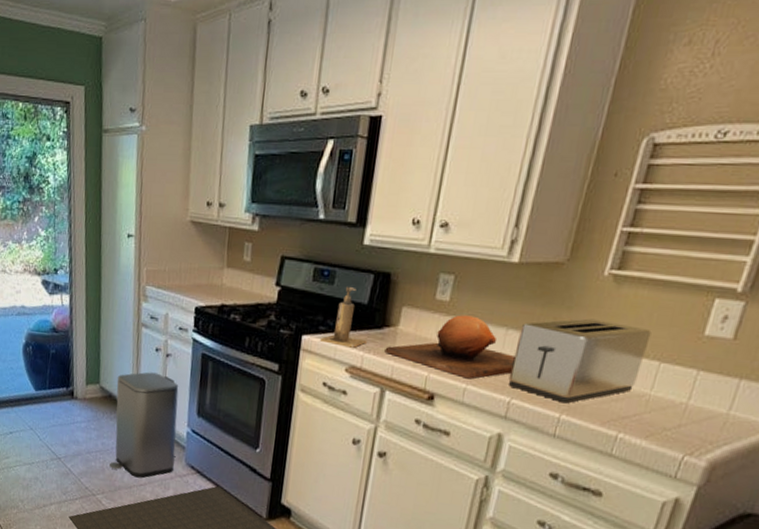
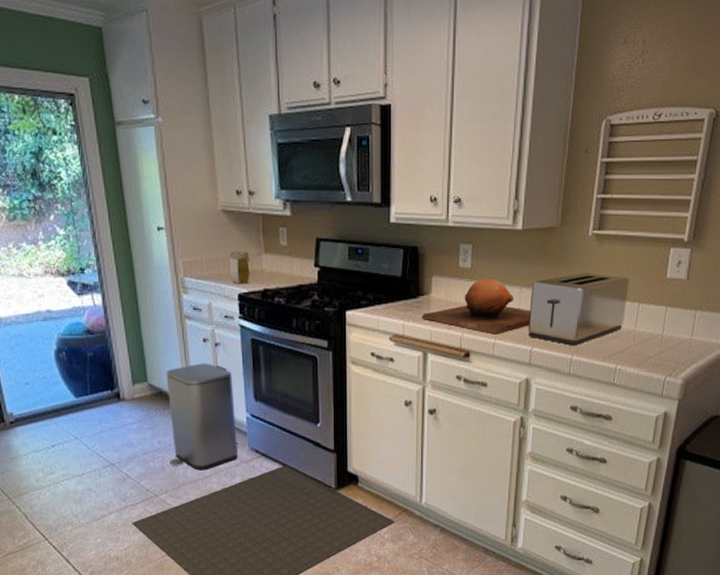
jar: none [189,263,212,298] -> present [229,251,252,285]
soap dispenser: present [319,287,367,348] -> none [362,263,405,318]

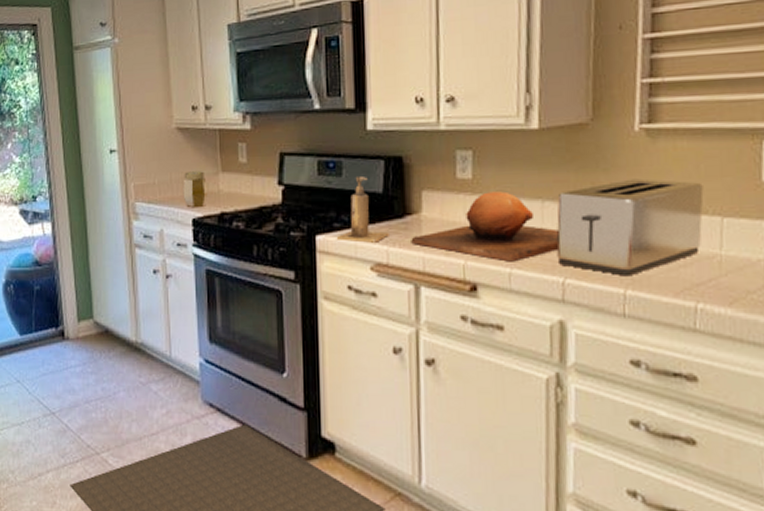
pedal bin: present [166,363,238,471] -> none [112,298,189,426]
soap dispenser: none [362,263,405,318] -> present [336,177,389,243]

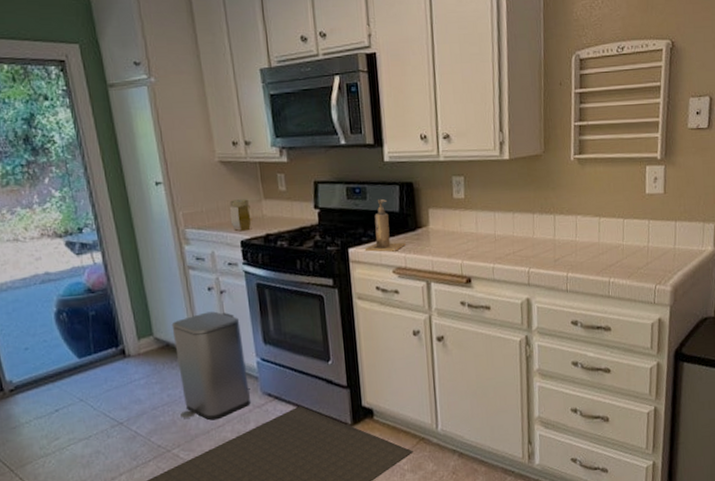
pedal bin: none [112,298,189,426] -> present [171,311,250,421]
chopping board: present [411,191,560,262] -> none [422,207,525,259]
toaster: present [556,178,704,277] -> none [523,194,613,264]

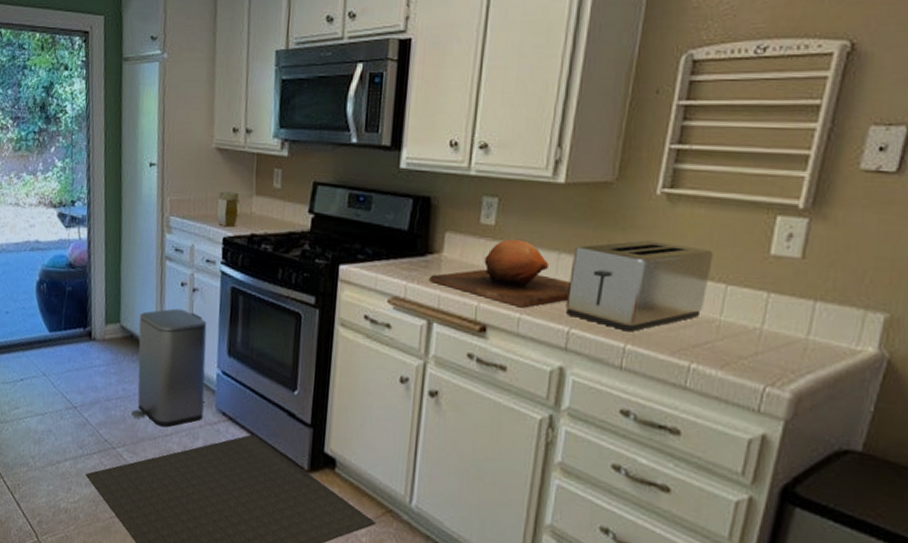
soap dispenser: present [364,199,406,252] -> none [358,213,409,277]
chopping board: none [422,207,525,259] -> present [429,239,571,308]
toaster: none [523,194,613,264] -> present [565,240,714,332]

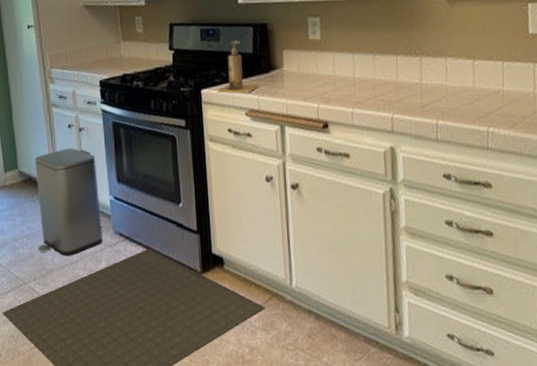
jar: present [216,191,241,228] -> none [90,41,112,72]
soap dispenser: none [358,213,409,277] -> present [217,41,259,94]
chopping board: present [429,239,571,308] -> none [276,48,388,104]
toaster: present [565,240,714,332] -> none [385,34,490,110]

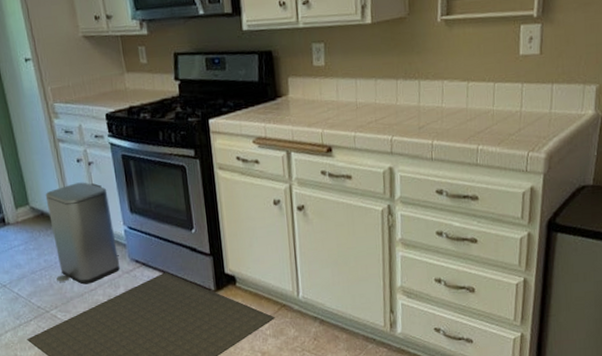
soap dispenser: present [217,41,259,94] -> none [224,69,265,123]

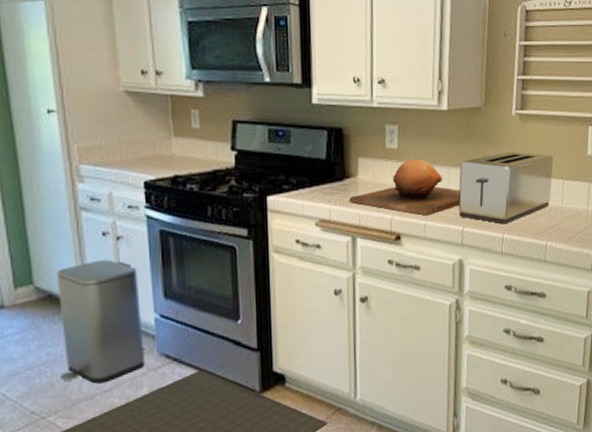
chopping board: none [282,74,388,128] -> present [349,159,461,216]
toaster: none [385,57,483,131] -> present [458,151,554,225]

